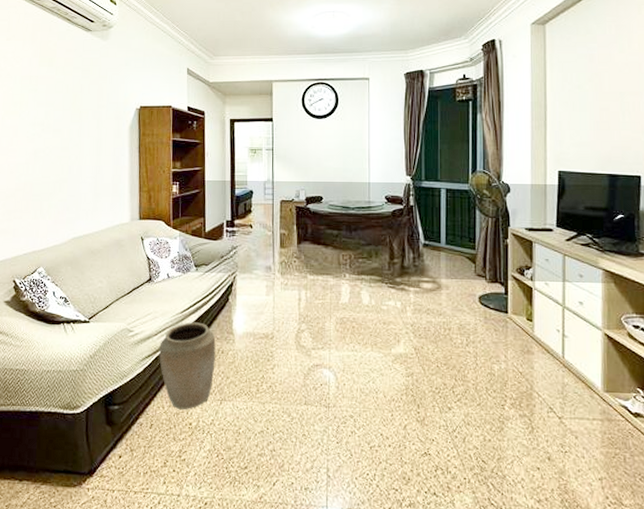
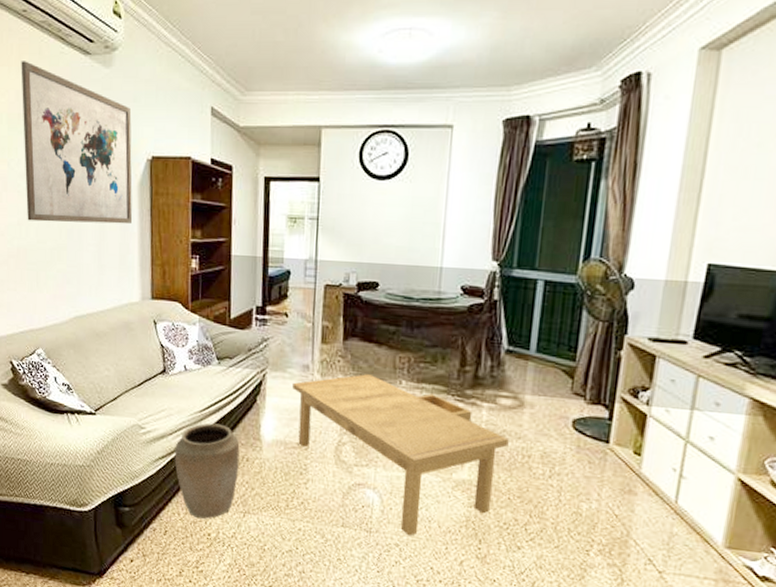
wall art: none [33,36,124,160] -> present [21,61,132,225]
coffee table: none [258,271,433,408] -> present [292,374,509,536]

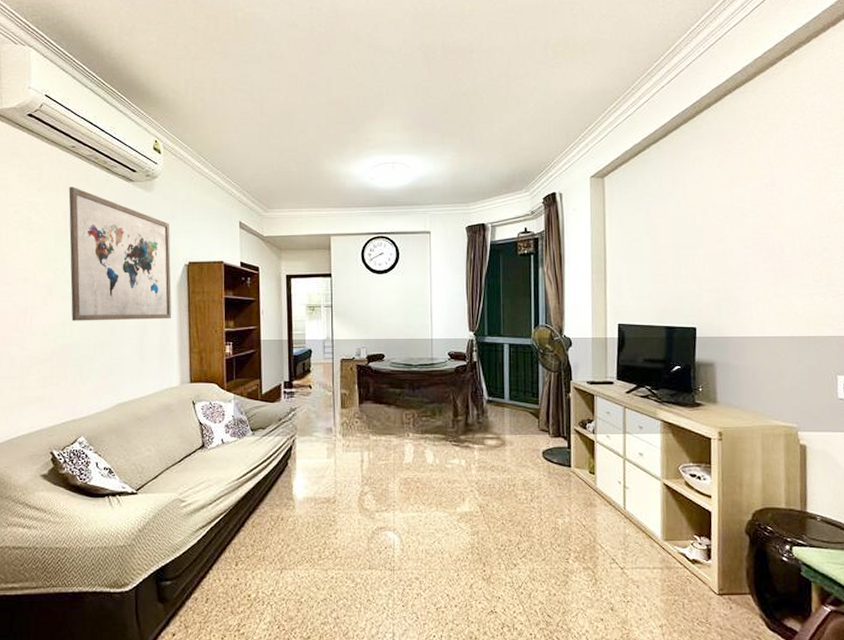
vase: present [174,423,240,519] -> none [214,489,275,581]
coffee table: present [292,374,509,536] -> none [319,431,497,569]

